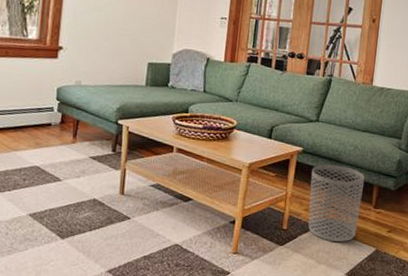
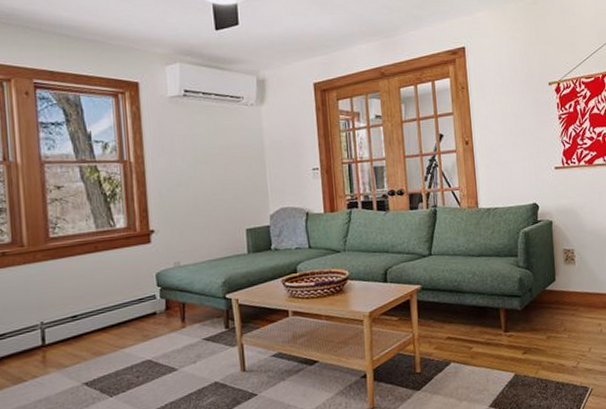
waste bin: present [308,164,365,243] -> none [435,295,492,376]

